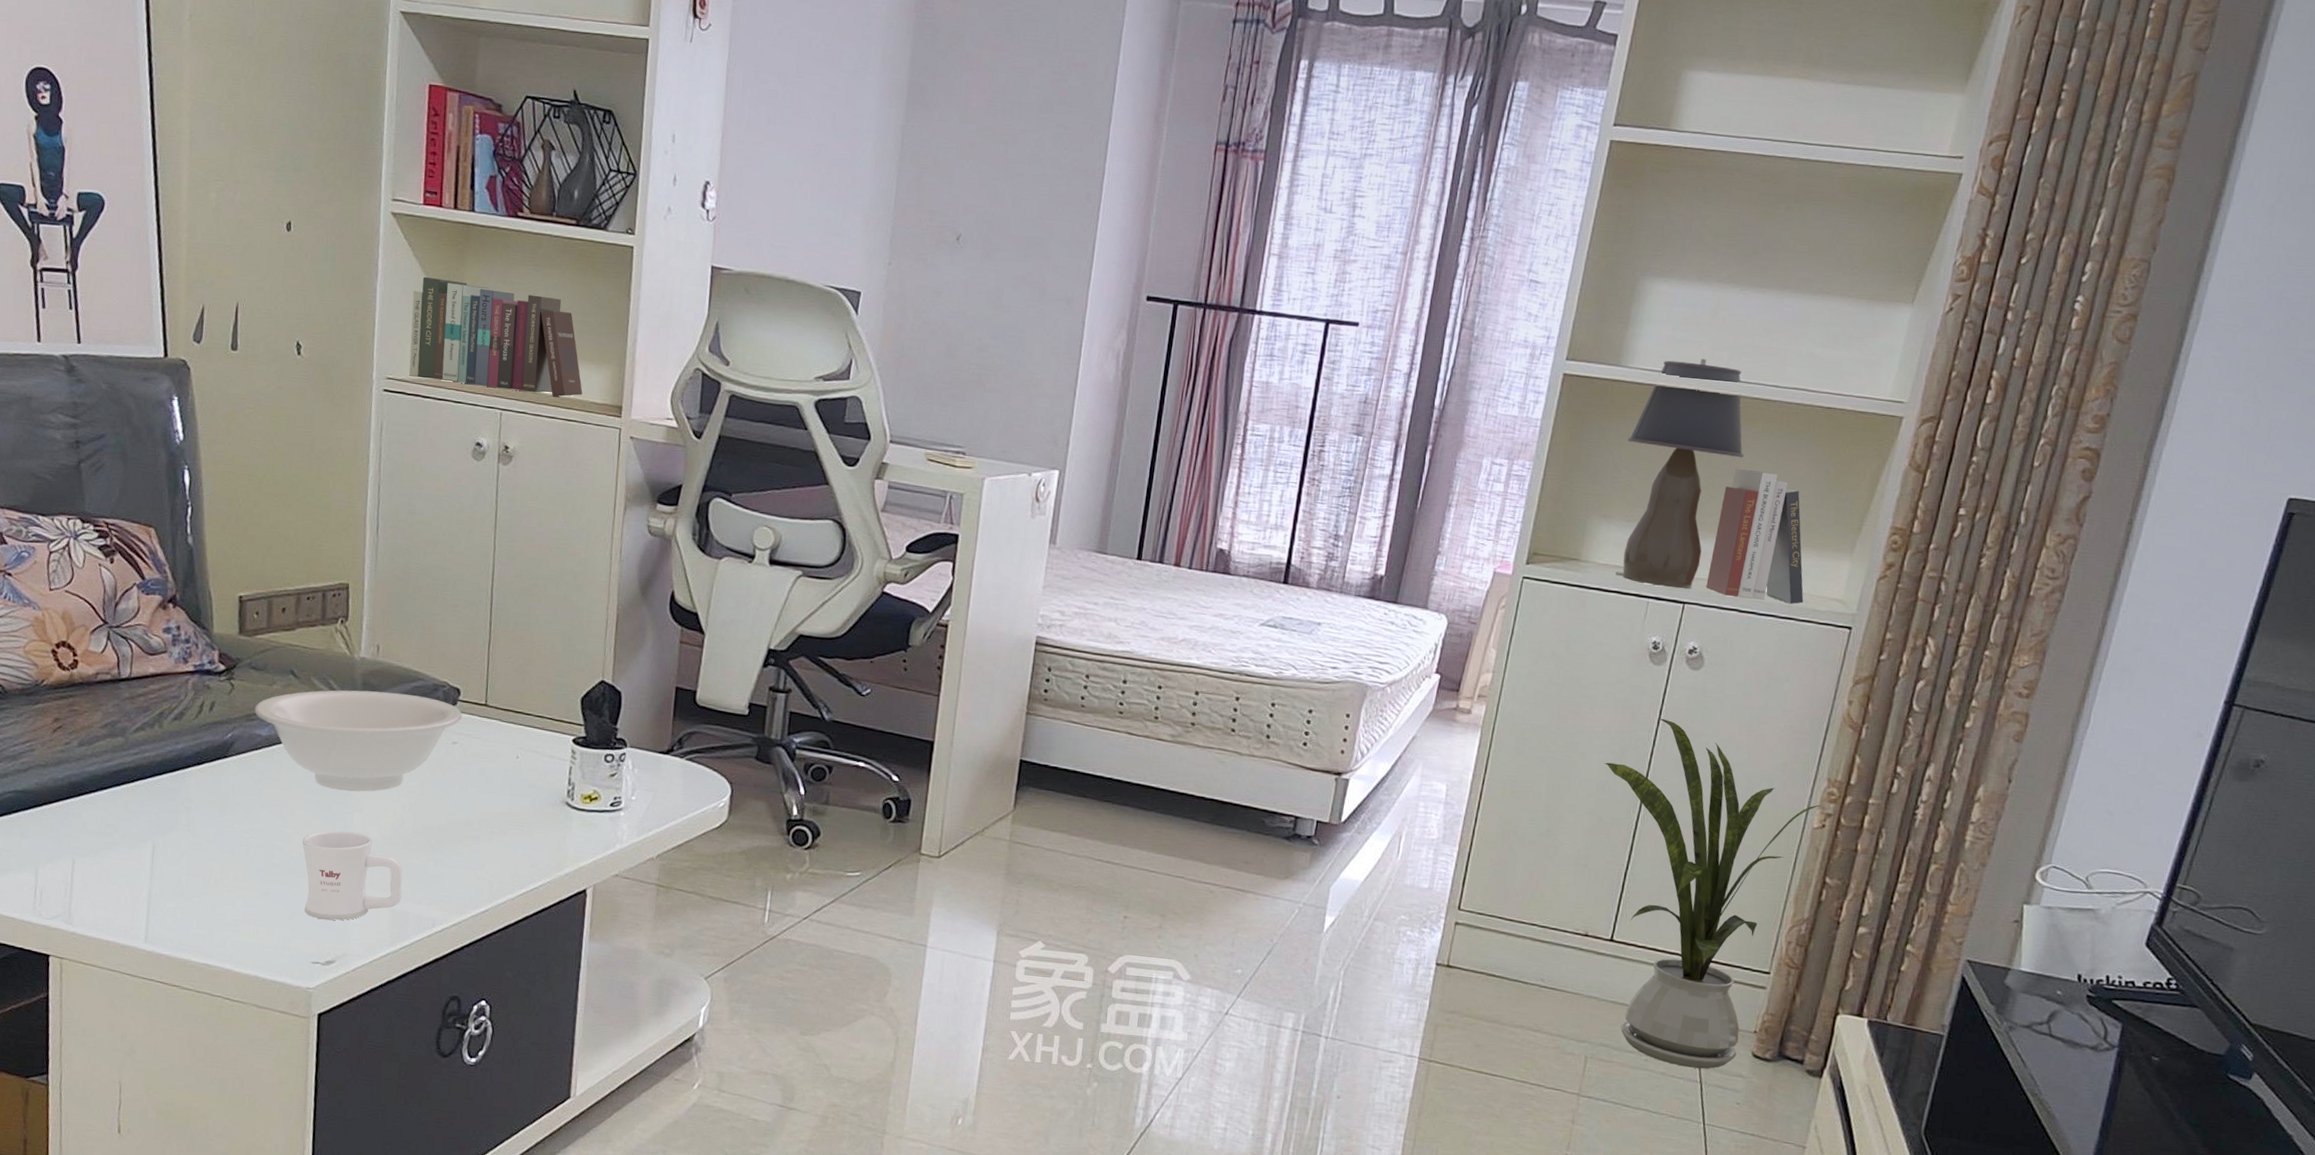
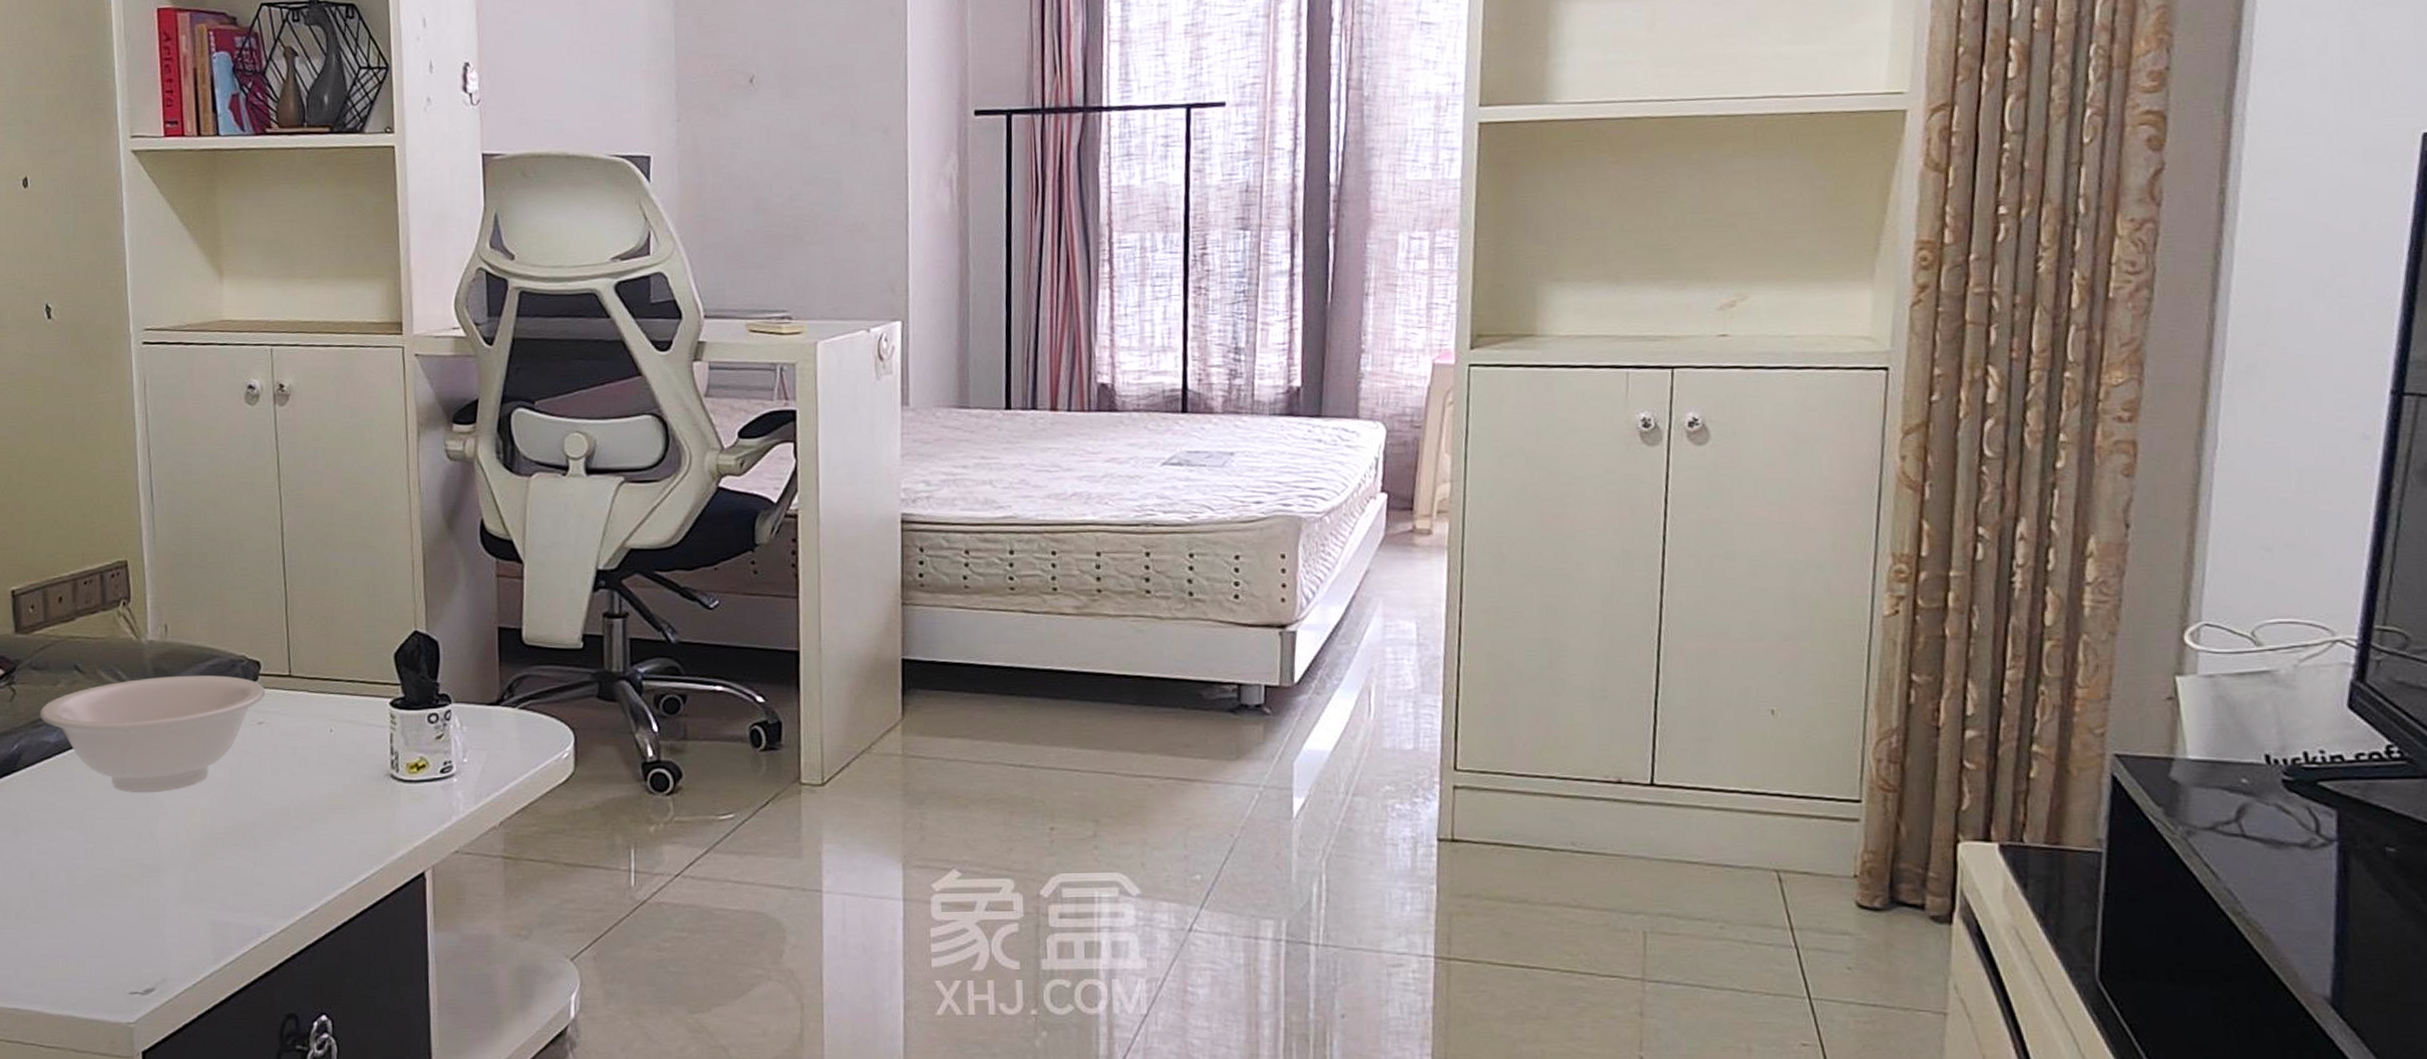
mug: present [302,831,403,920] -> none [105,838,221,943]
books: present [409,276,583,397] -> none [164,213,357,324]
house plant: present [1605,718,1821,1069] -> none [1607,508,1890,930]
table lamp: present [1615,359,1744,589] -> none [1569,80,1716,352]
books: present [1706,468,1804,604] -> none [1696,199,1822,351]

